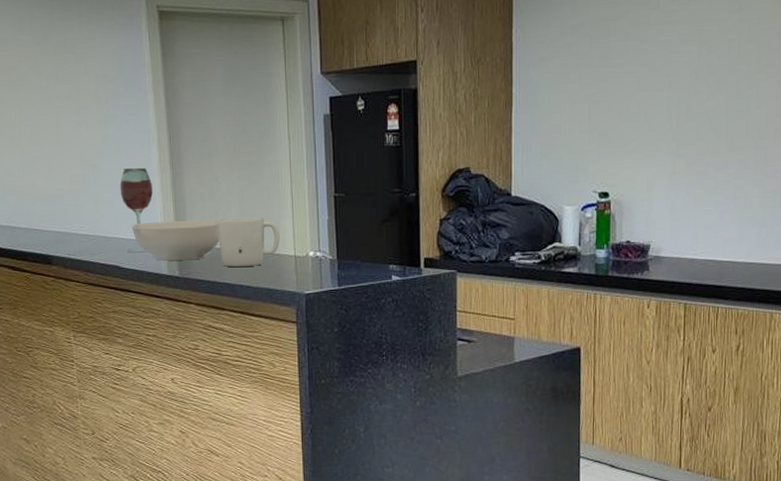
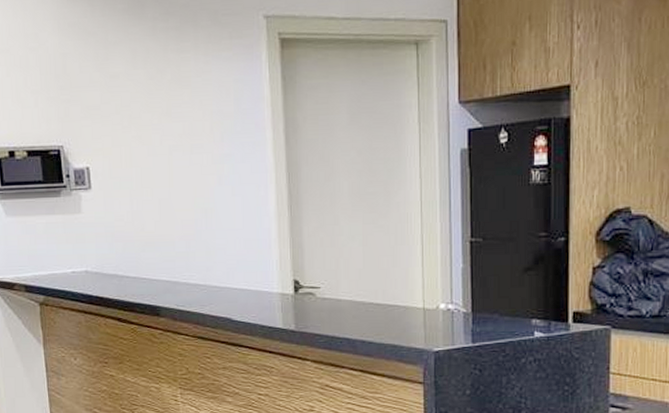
wineglass: present [119,167,153,253] -> none [233,210,269,304]
bowl: present [131,220,220,261] -> none [245,268,340,313]
mug: present [218,217,280,268] -> none [339,265,407,321]

